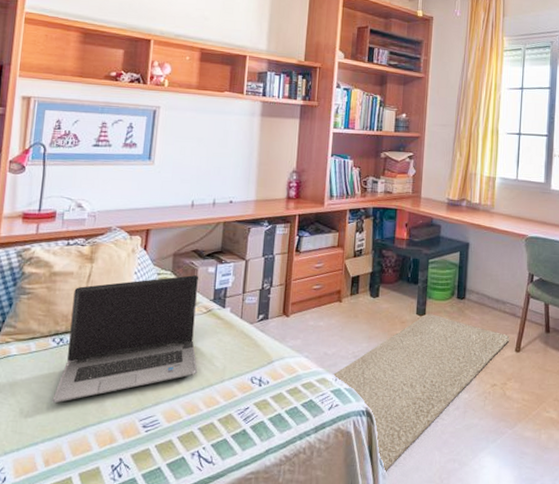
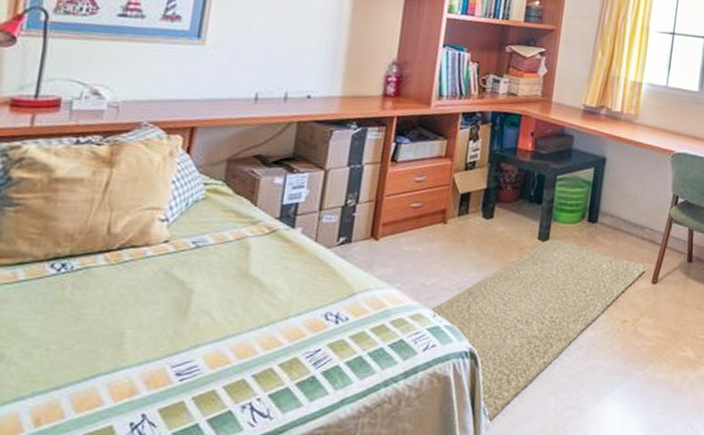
laptop computer: present [52,275,199,403] -> none [47,186,262,346]

